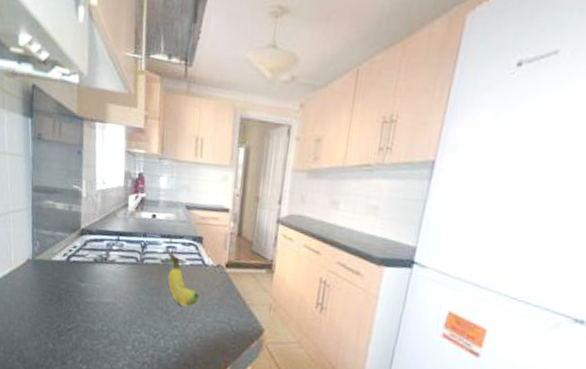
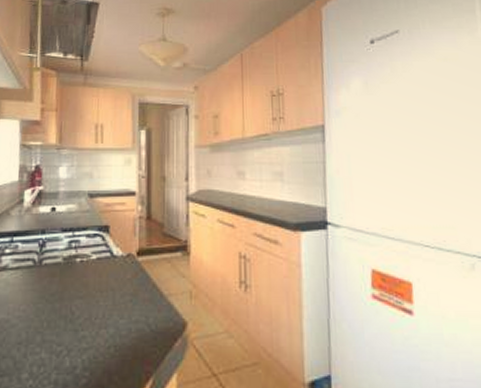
fruit: present [167,252,199,307] -> none [70,248,109,309]

